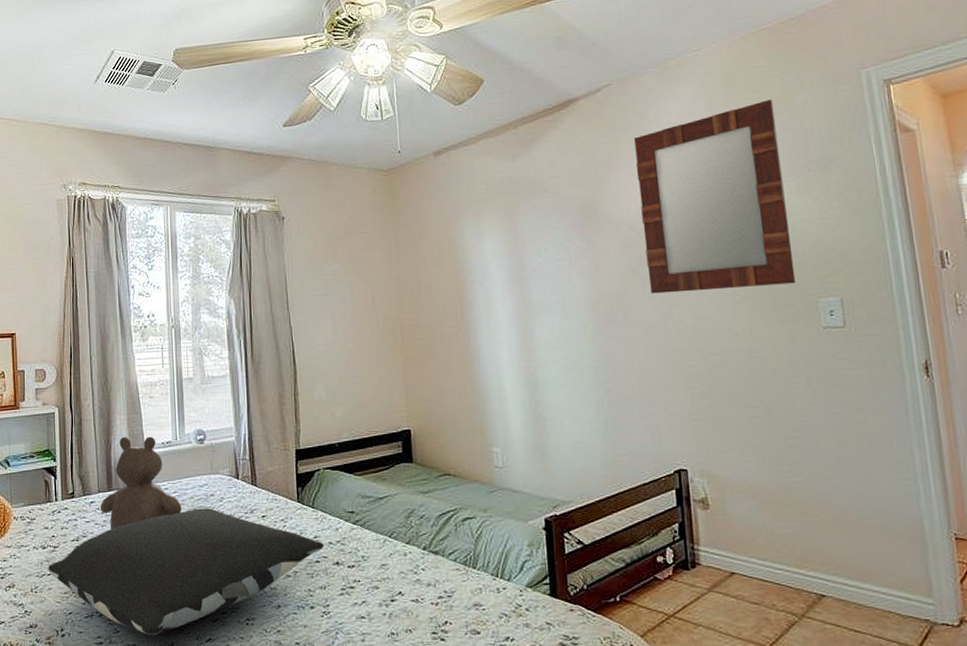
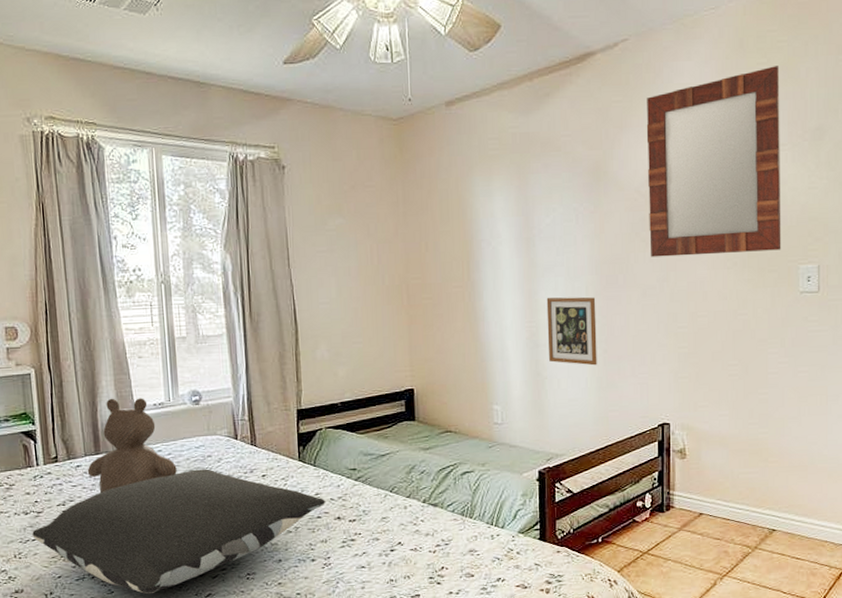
picture frame: none [543,335,602,407] -> present [546,297,597,366]

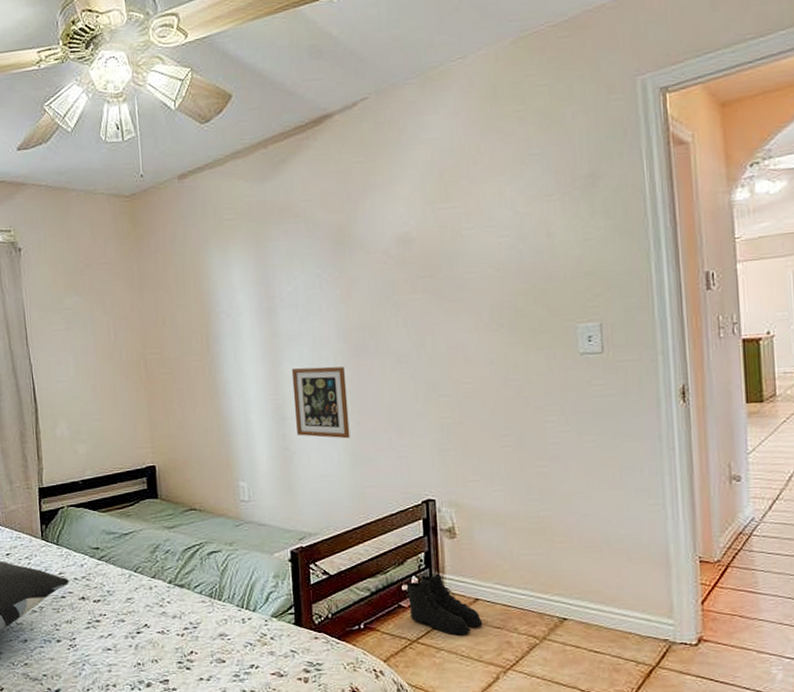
boots: none [639,490,705,547] -> present [405,573,483,635]
home mirror: present [646,66,781,257] -> none [391,111,555,322]

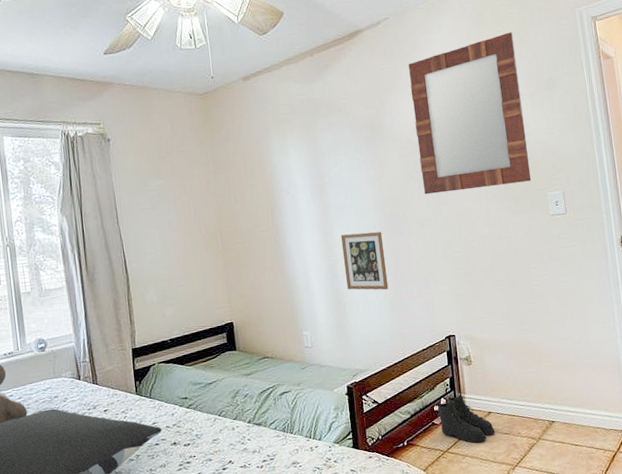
home mirror: none [391,111,555,322] -> present [408,32,532,195]

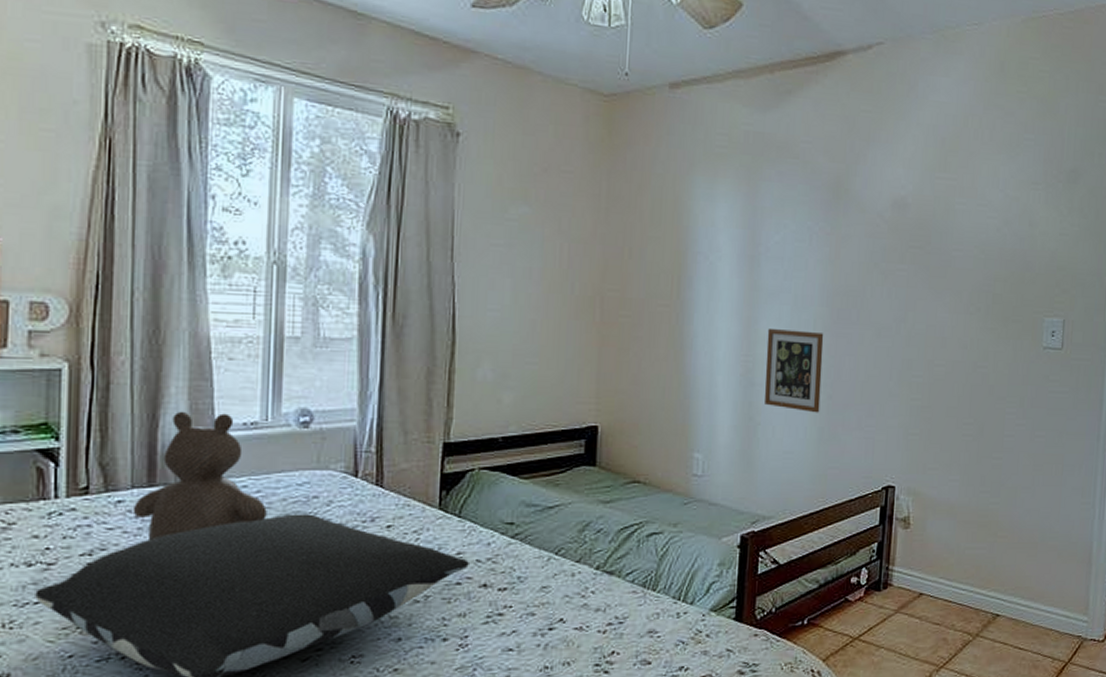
home mirror: present [408,32,532,195] -> none [889,96,1040,299]
boots: present [437,394,495,443] -> none [853,565,924,632]

